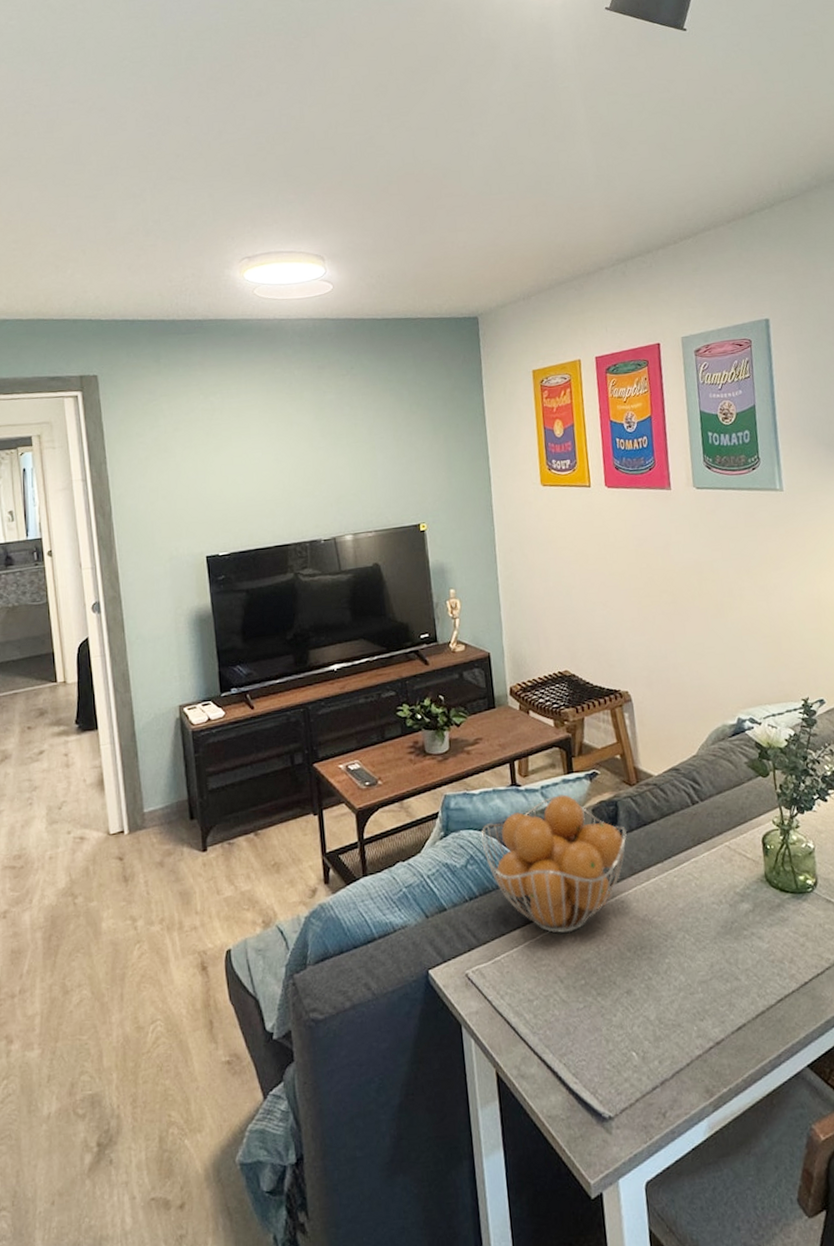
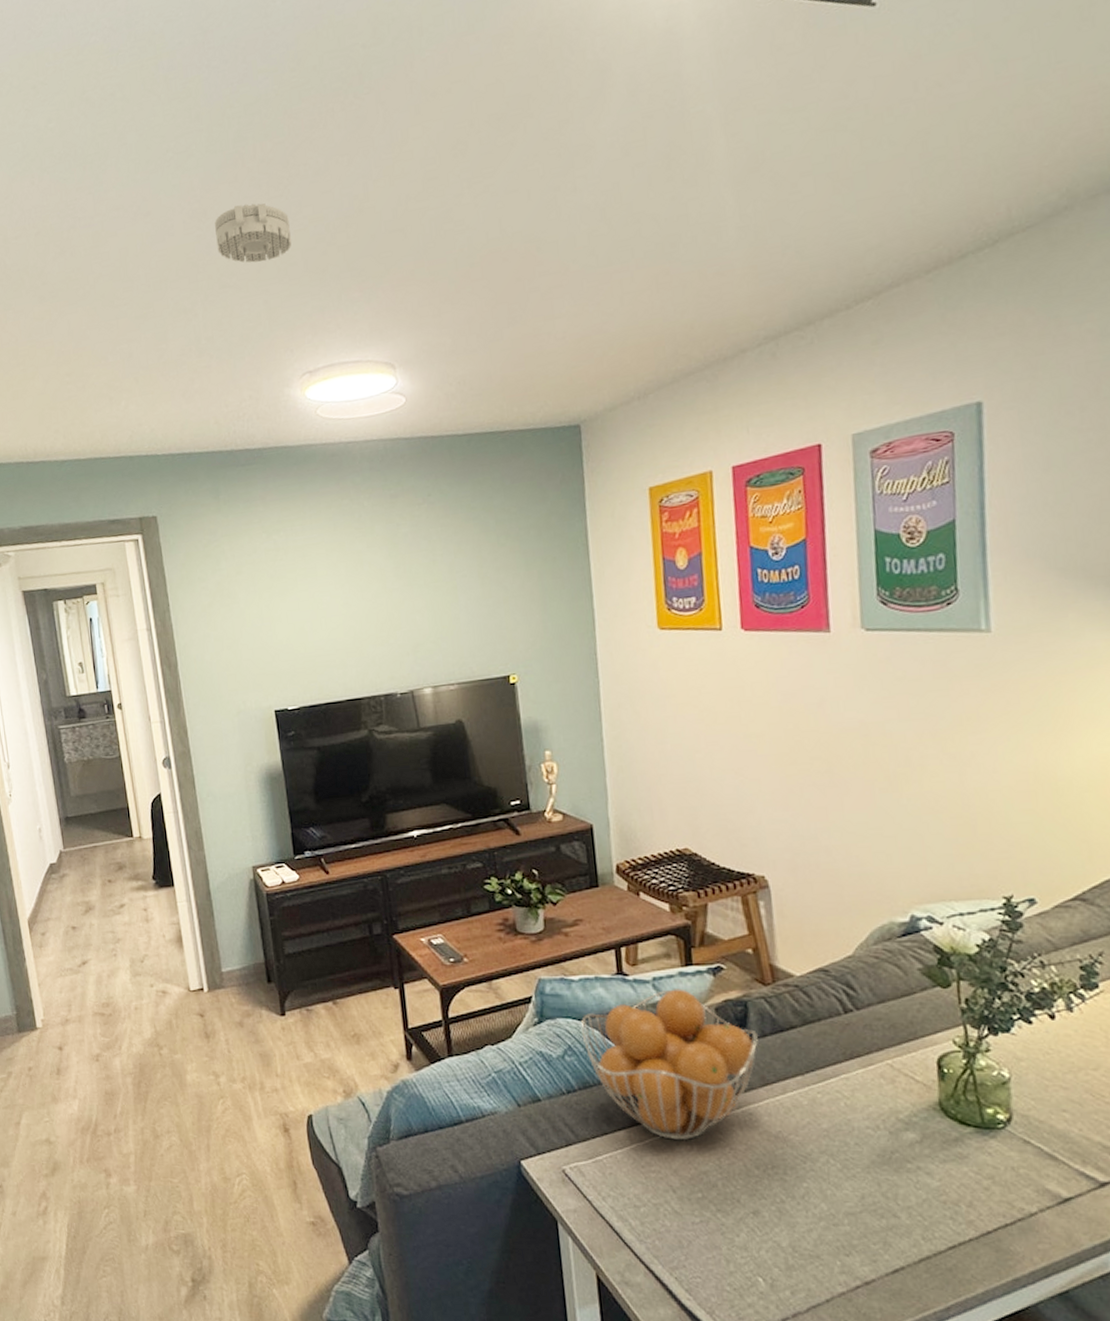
smoke detector: none [166,111,235,161] -> present [215,203,291,263]

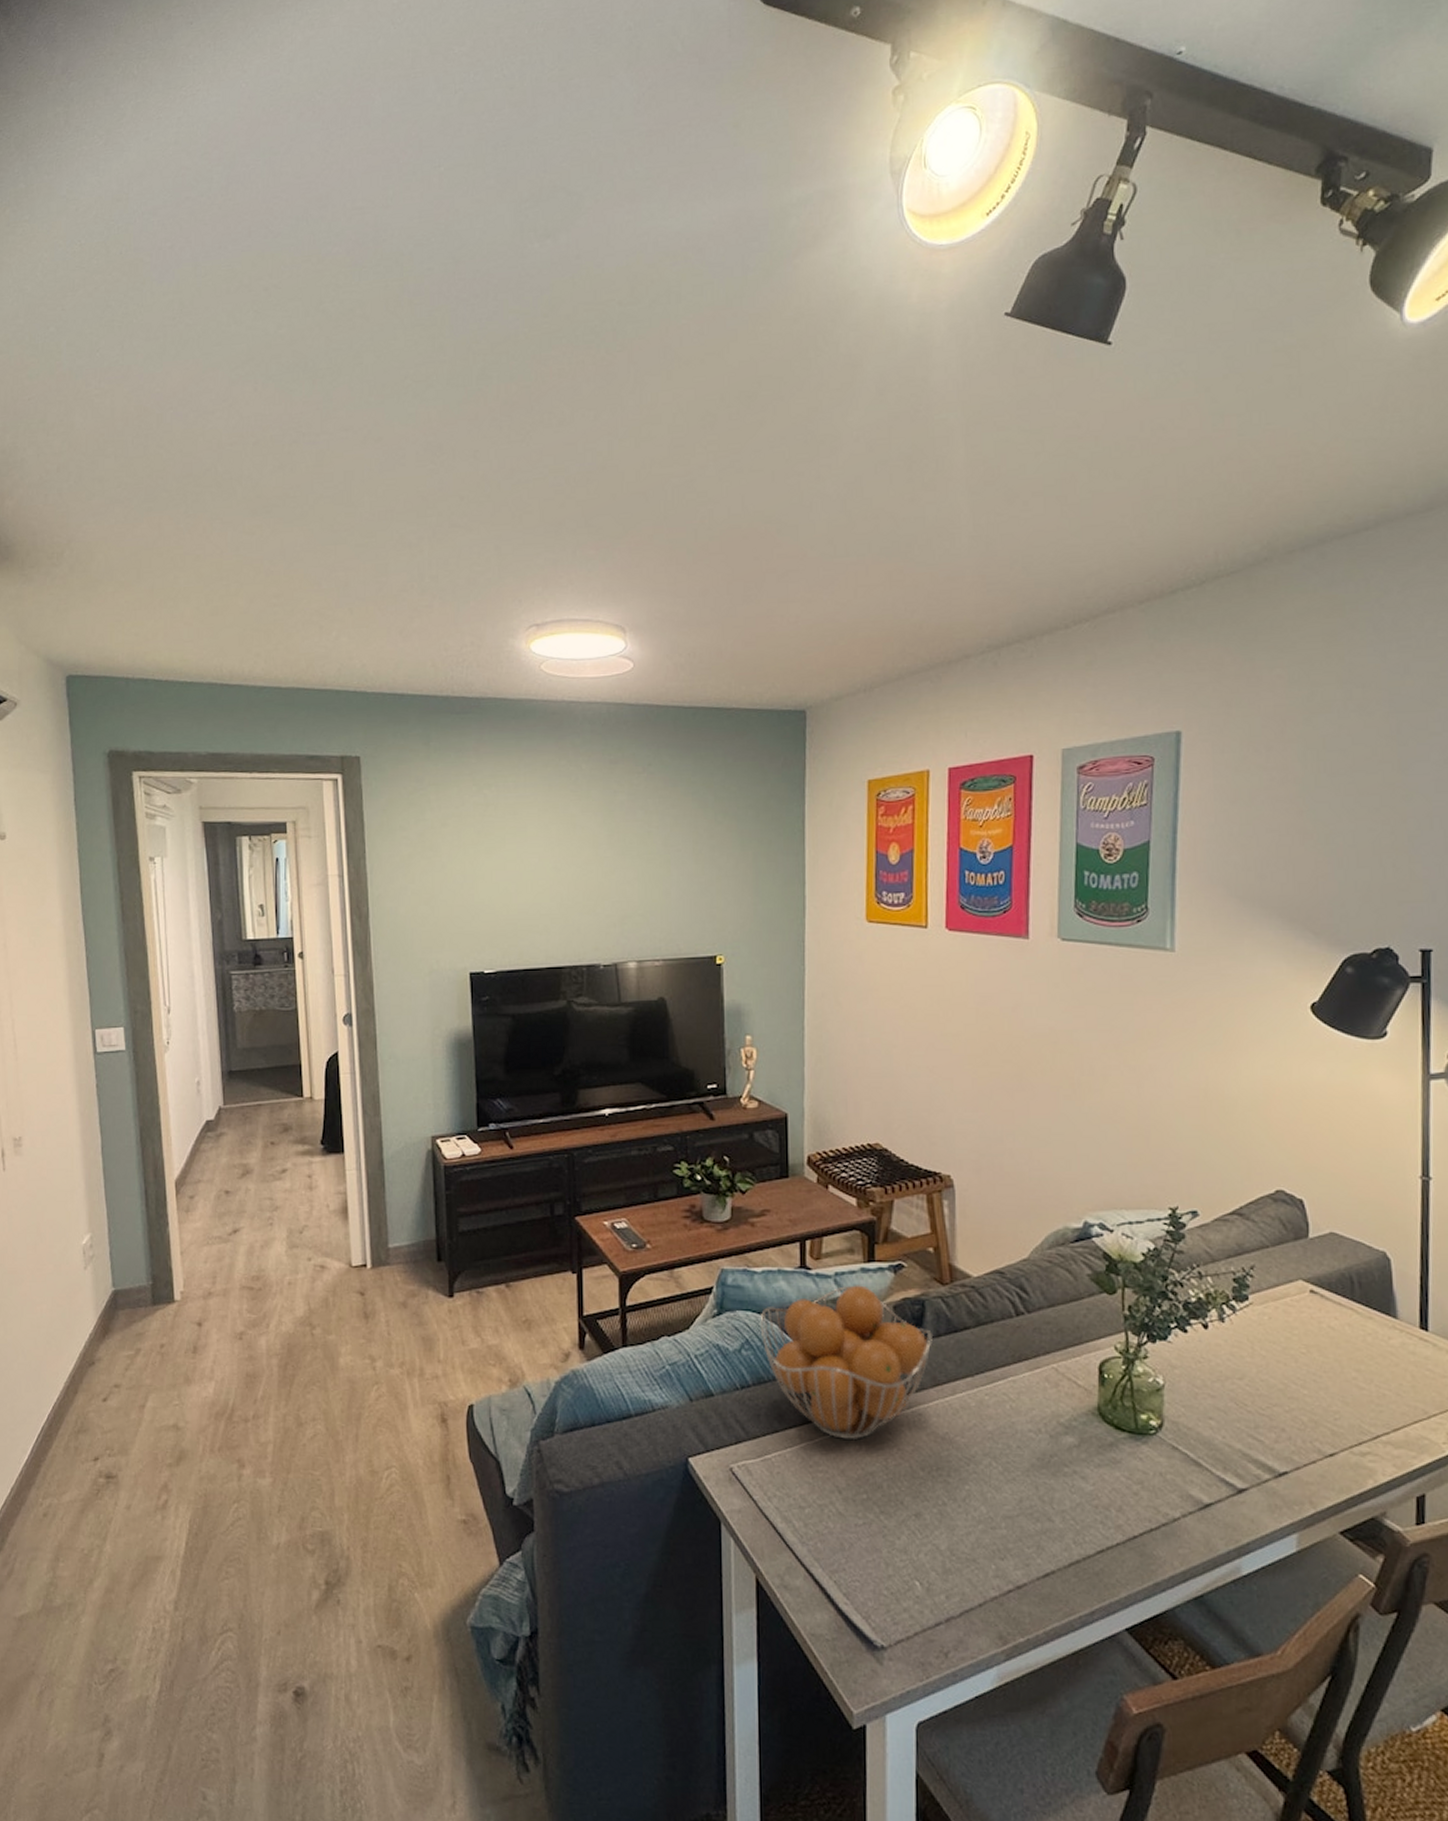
smoke detector: present [215,203,291,263] -> none [450,444,529,506]

